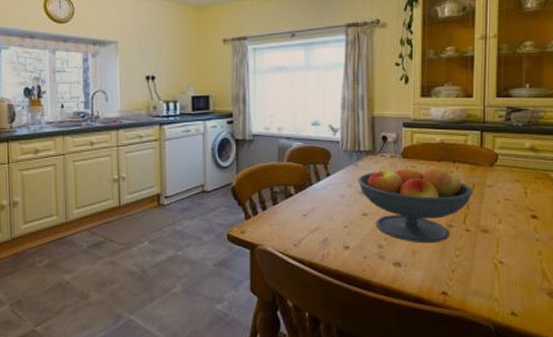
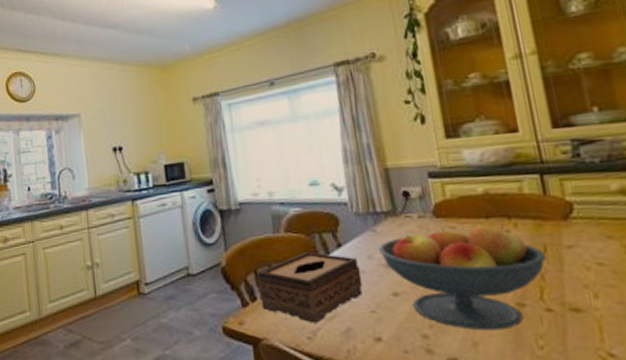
tissue box: none [260,178,342,234] -> present [257,251,363,323]

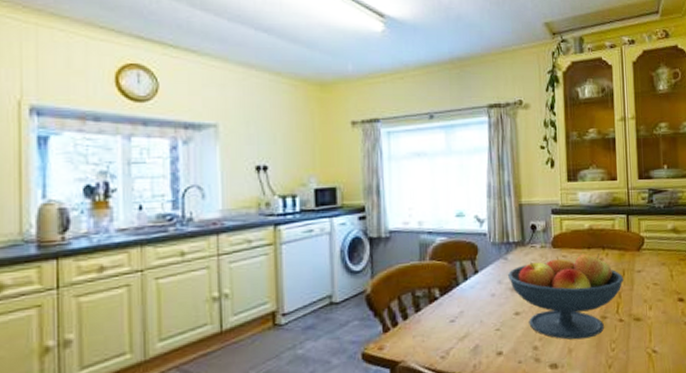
tissue box: present [257,251,363,323] -> none [400,278,492,344]

